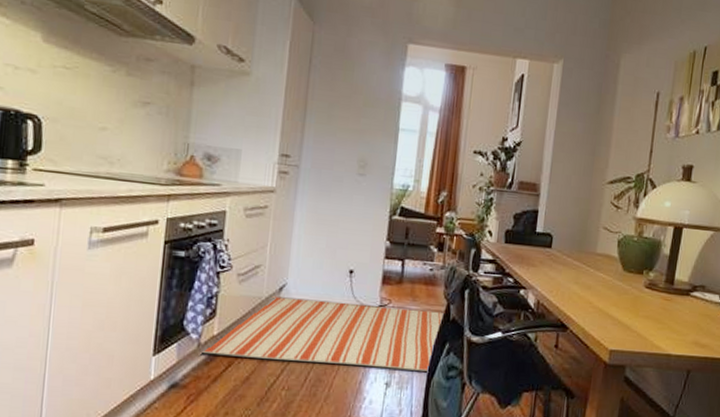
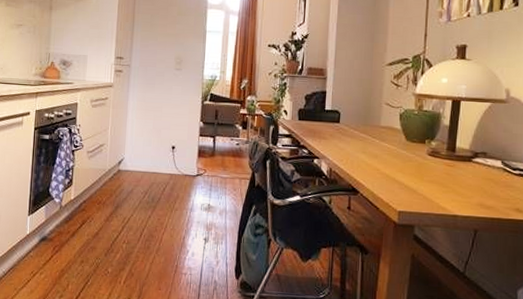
rug: present [203,296,445,371] -> none [64,168,251,229]

